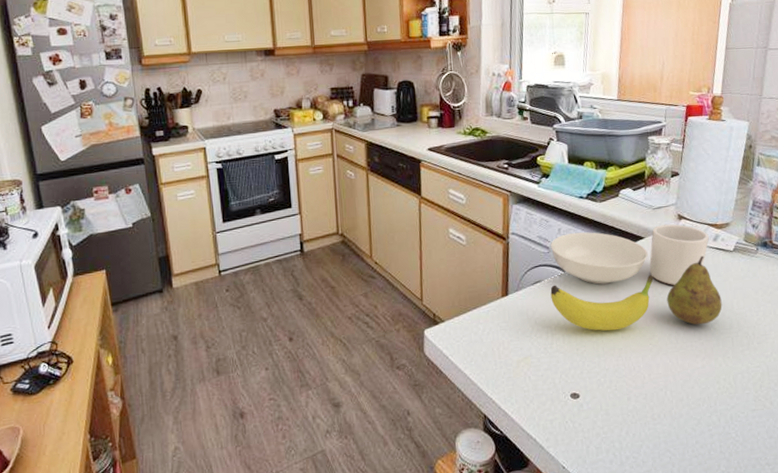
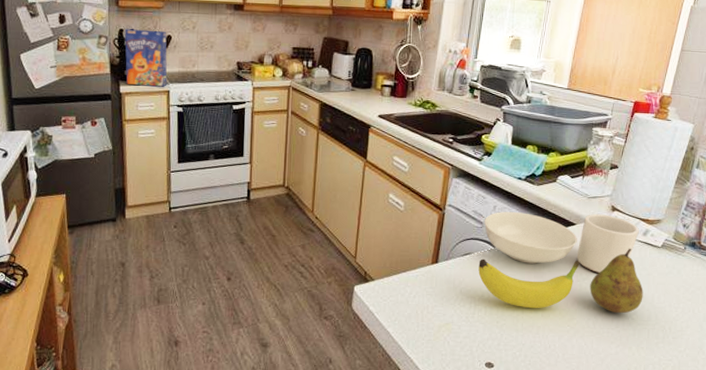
cereal box: none [151,86,203,146] -> present [125,29,168,87]

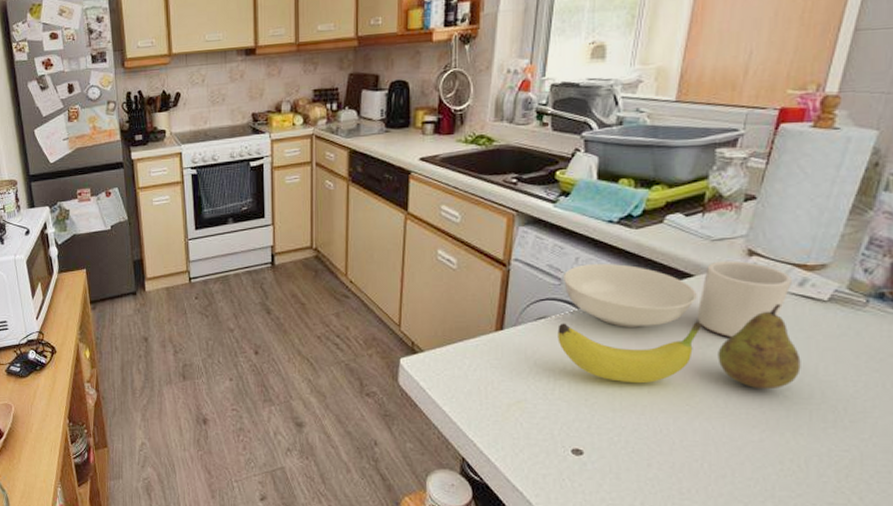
cereal box: present [125,29,168,87] -> none [133,88,179,150]

